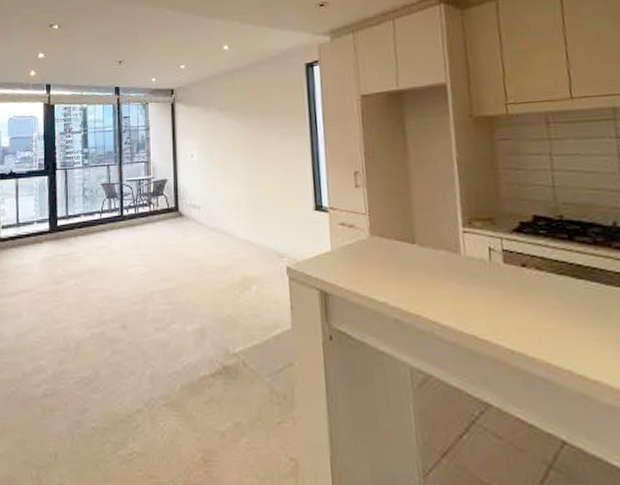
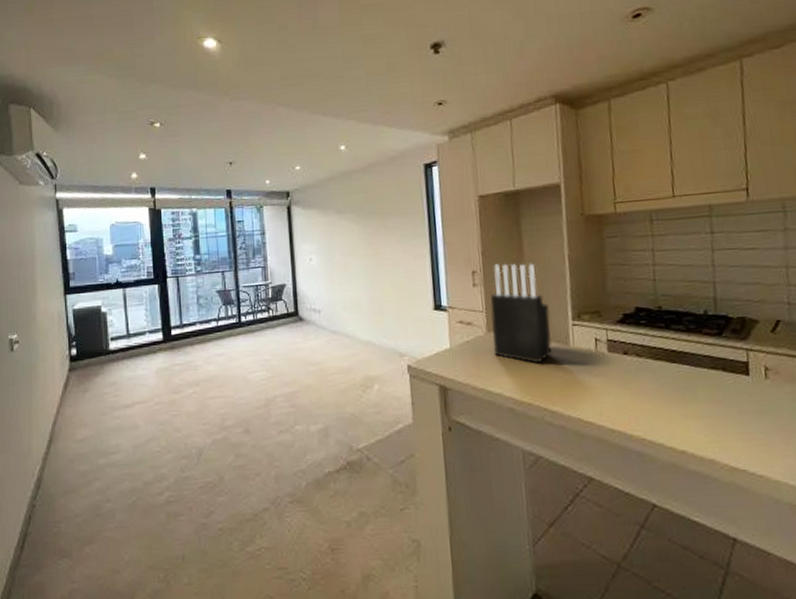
knife block: none [373,165,441,272] -> present [490,263,552,364]

